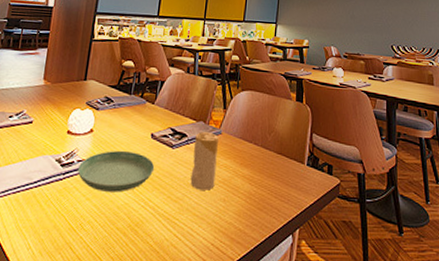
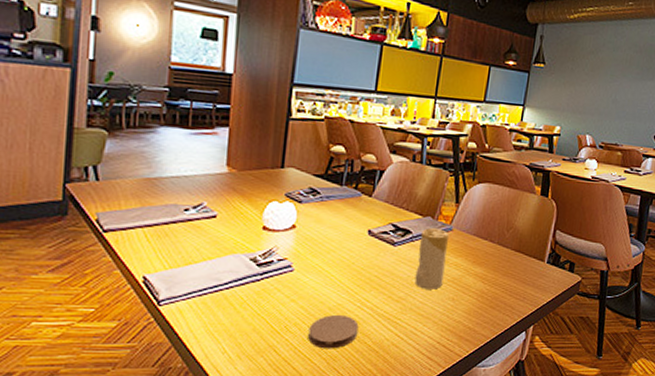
saucer: present [77,150,155,192] -> none [278,248,373,293]
coaster: none [99,213,142,248] -> present [308,314,359,349]

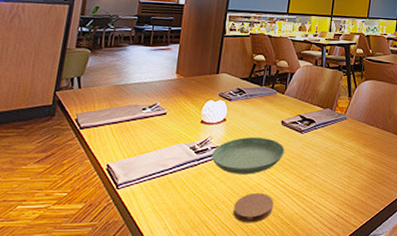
saucer: none [278,248,373,293] -> present [211,137,285,174]
candle: present [415,228,449,290] -> none [318,118,344,169]

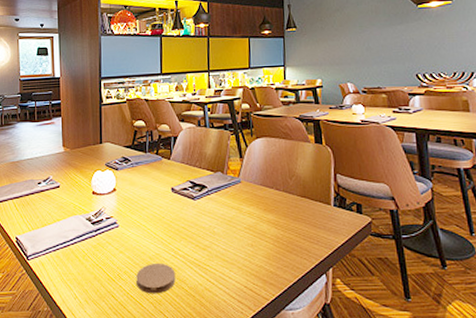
saucer: present [211,137,285,174] -> none [107,205,180,244]

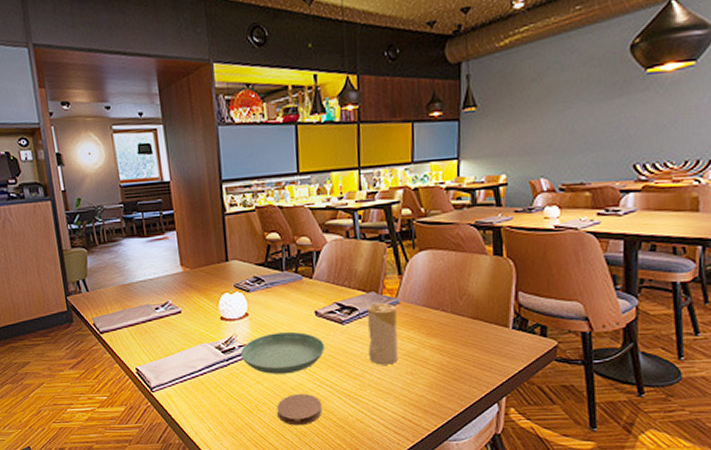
saucer: none [107,205,180,244] -> present [240,331,325,374]
candle: none [215,182,241,237] -> present [367,303,398,365]

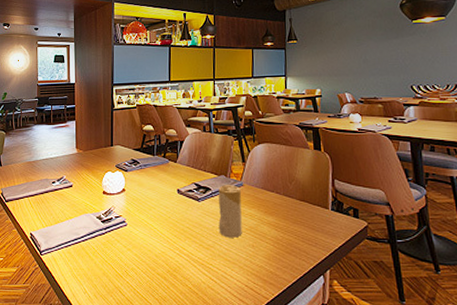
saucer: present [240,331,325,374] -> none [116,206,185,243]
coaster: present [277,393,322,426] -> none [143,260,180,291]

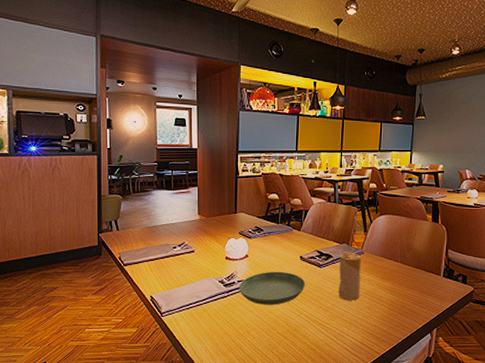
saucer: none [116,206,185,243] -> present [238,271,306,305]

